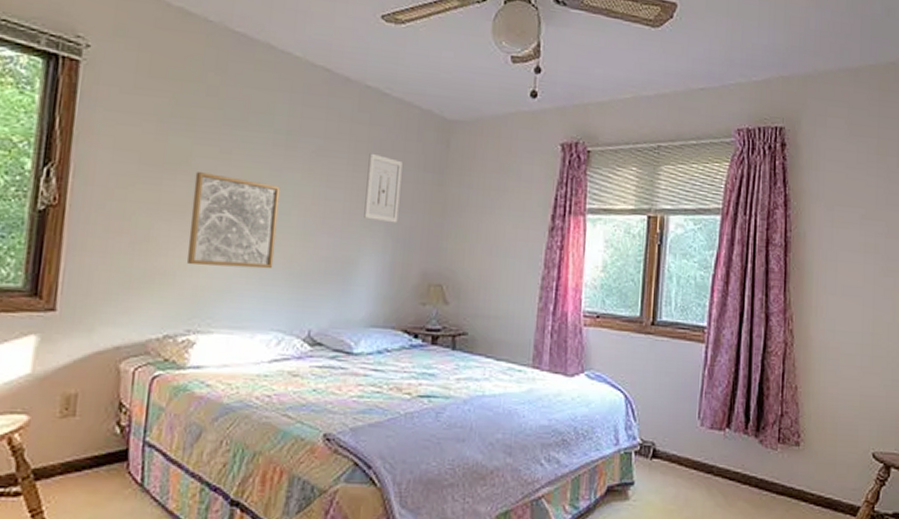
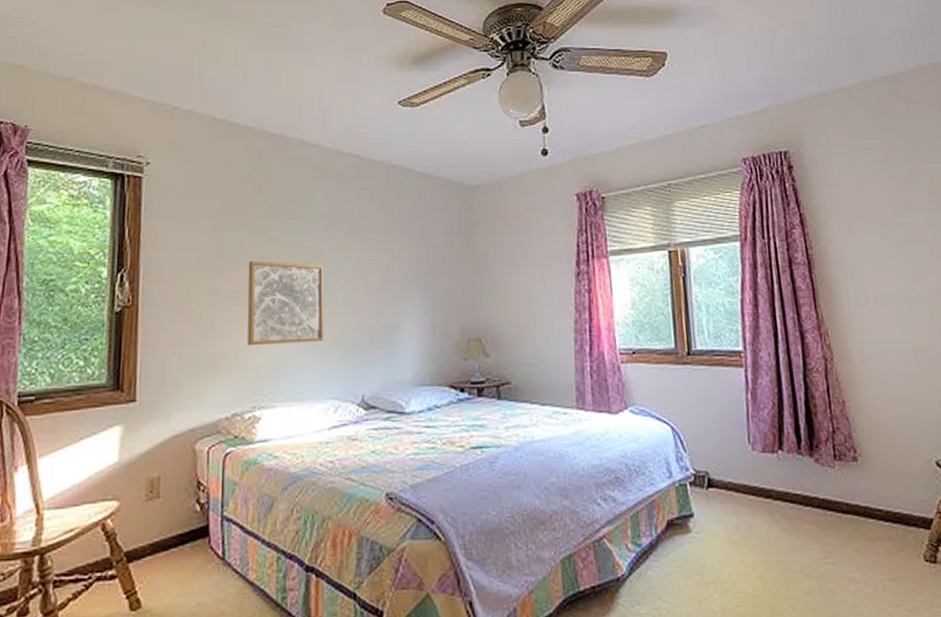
wall art: present [364,153,403,224] -> none [400,224,433,287]

